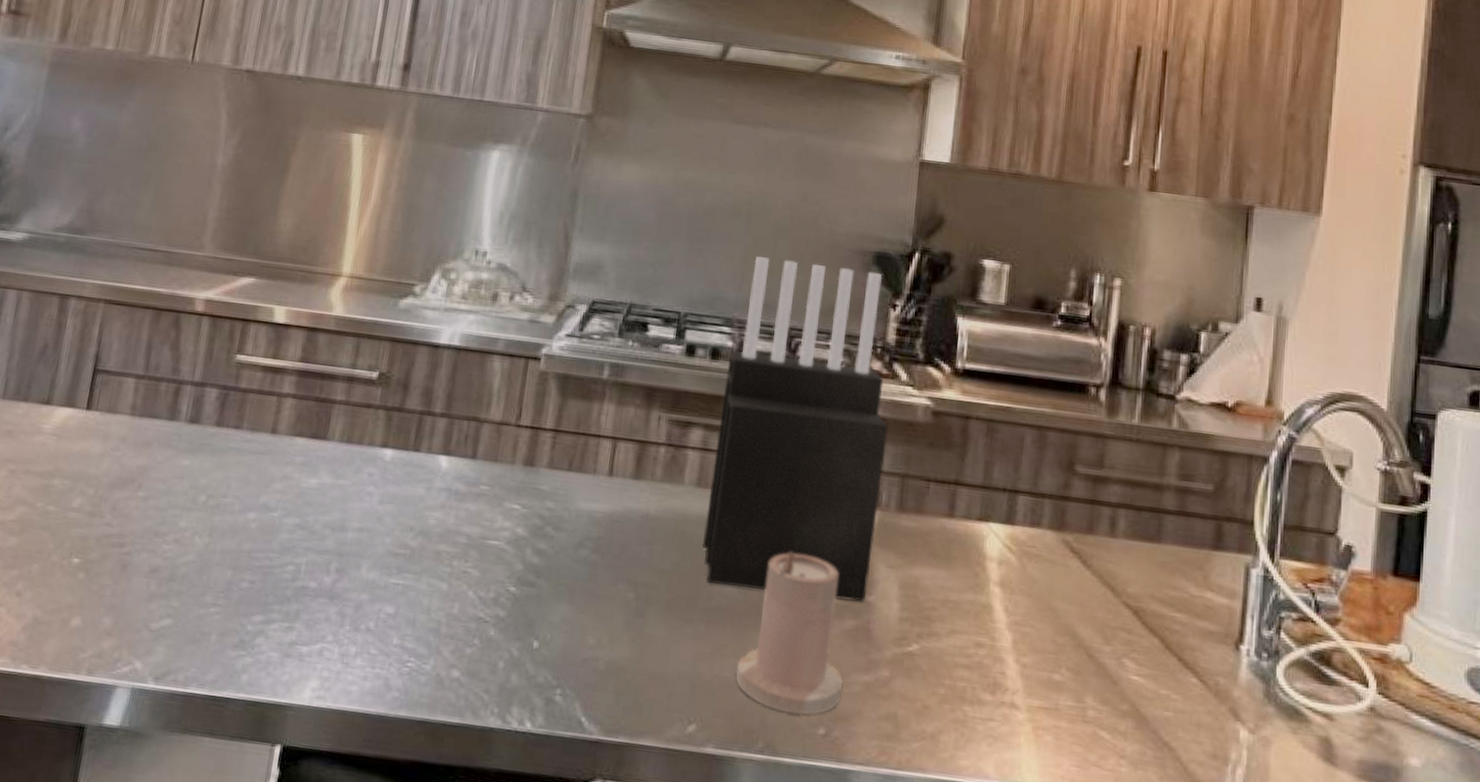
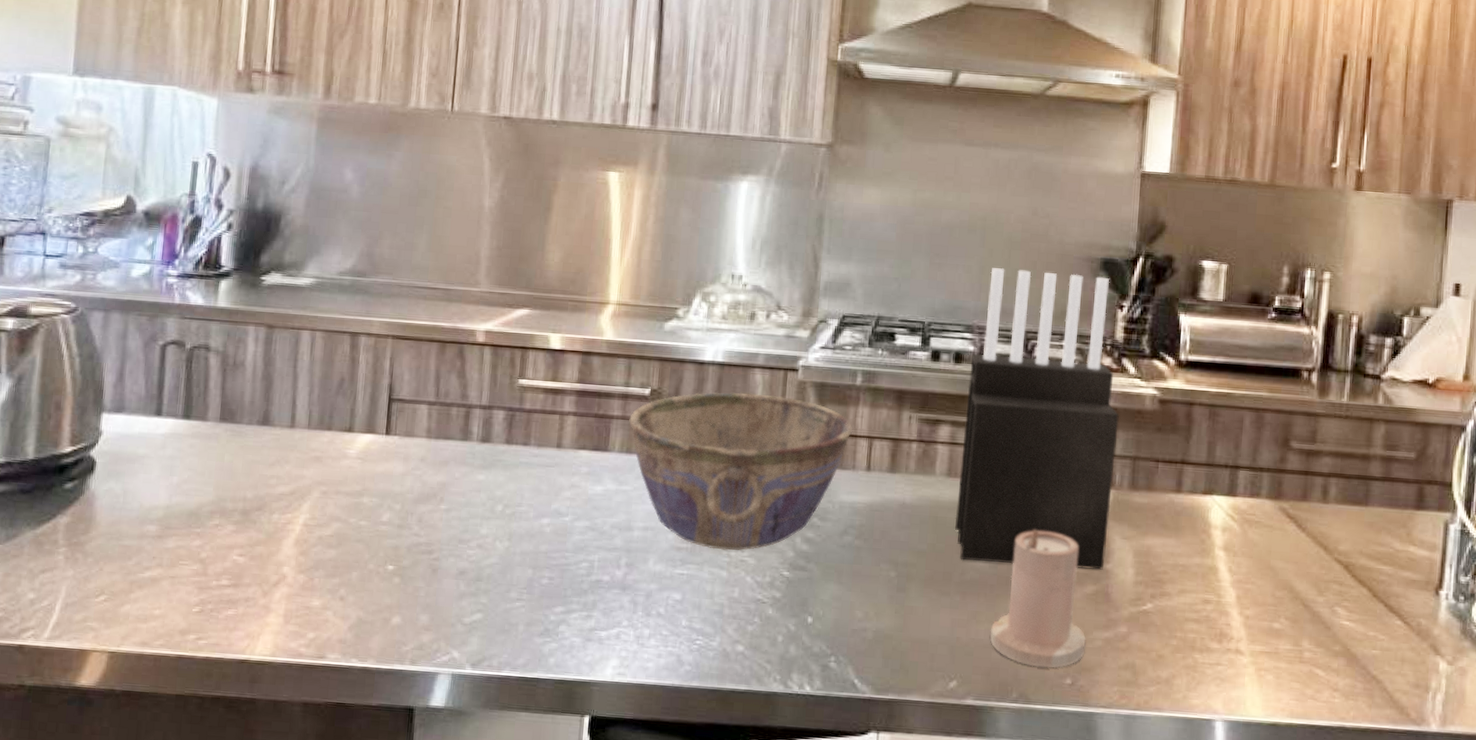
bowl: none [352,379,596,561] -> present [629,392,852,551]

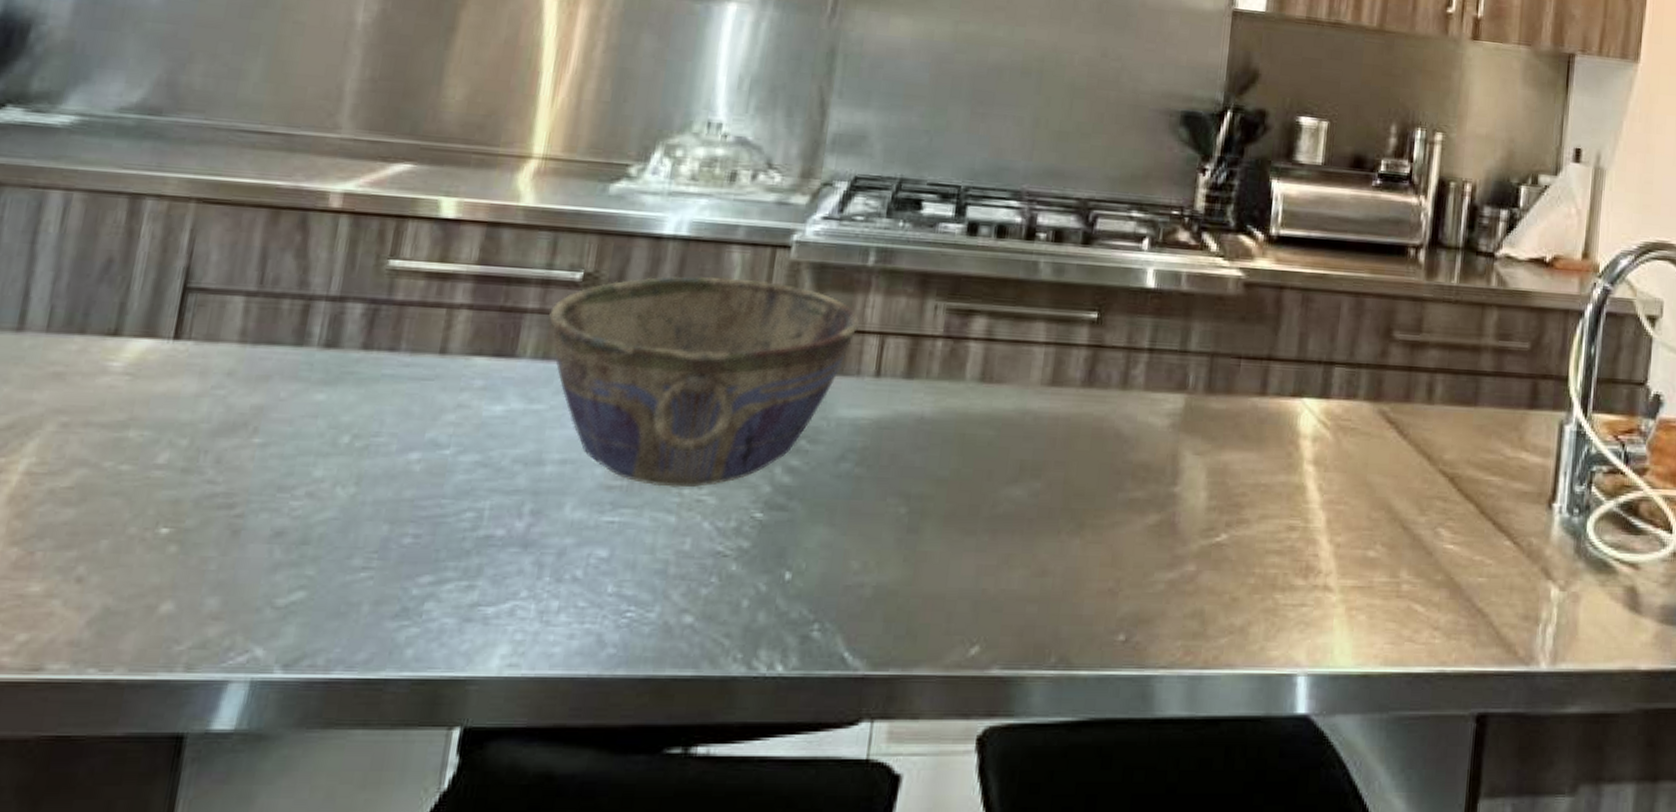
knife block: present [955,268,1119,570] -> none [987,120,1196,494]
candle: present [990,529,1086,668] -> none [1025,446,1145,622]

